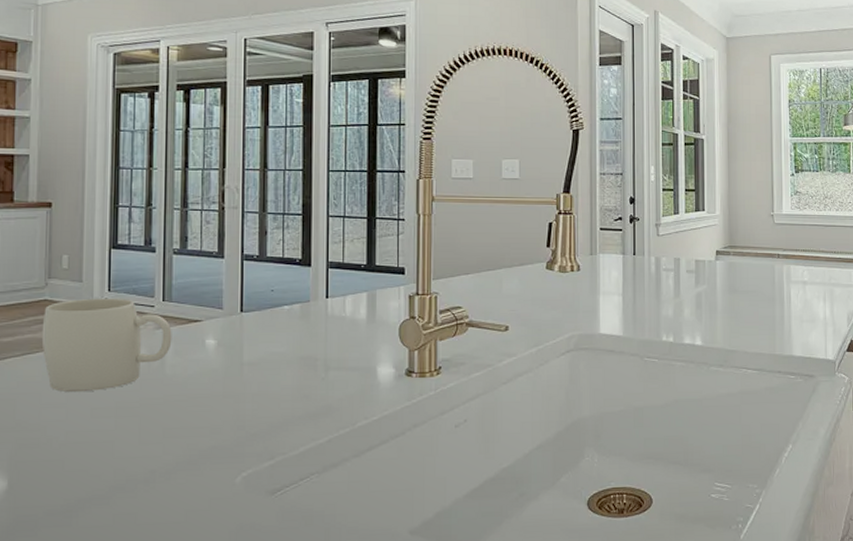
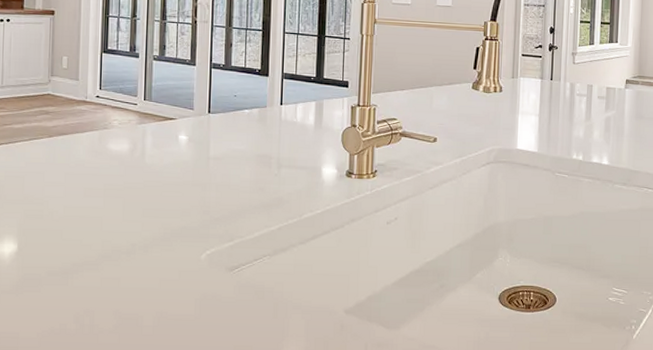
mug: present [41,298,172,393] -> none [45,94,151,174]

